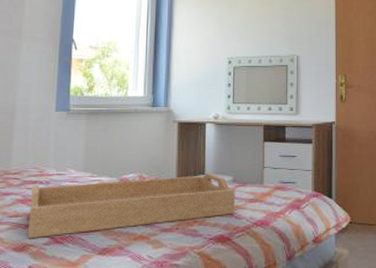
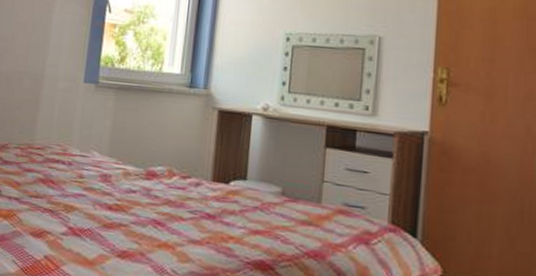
serving tray: present [28,172,235,239] -> none [46,164,284,237]

